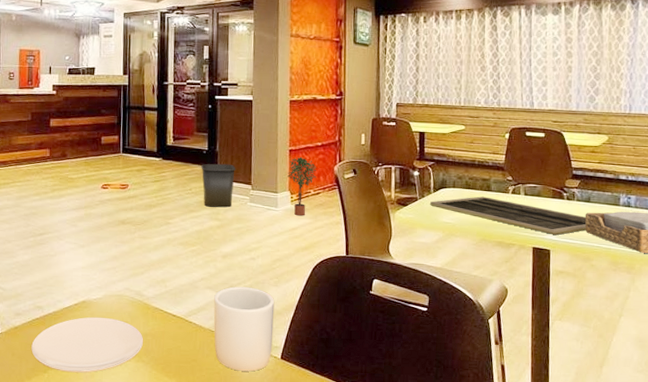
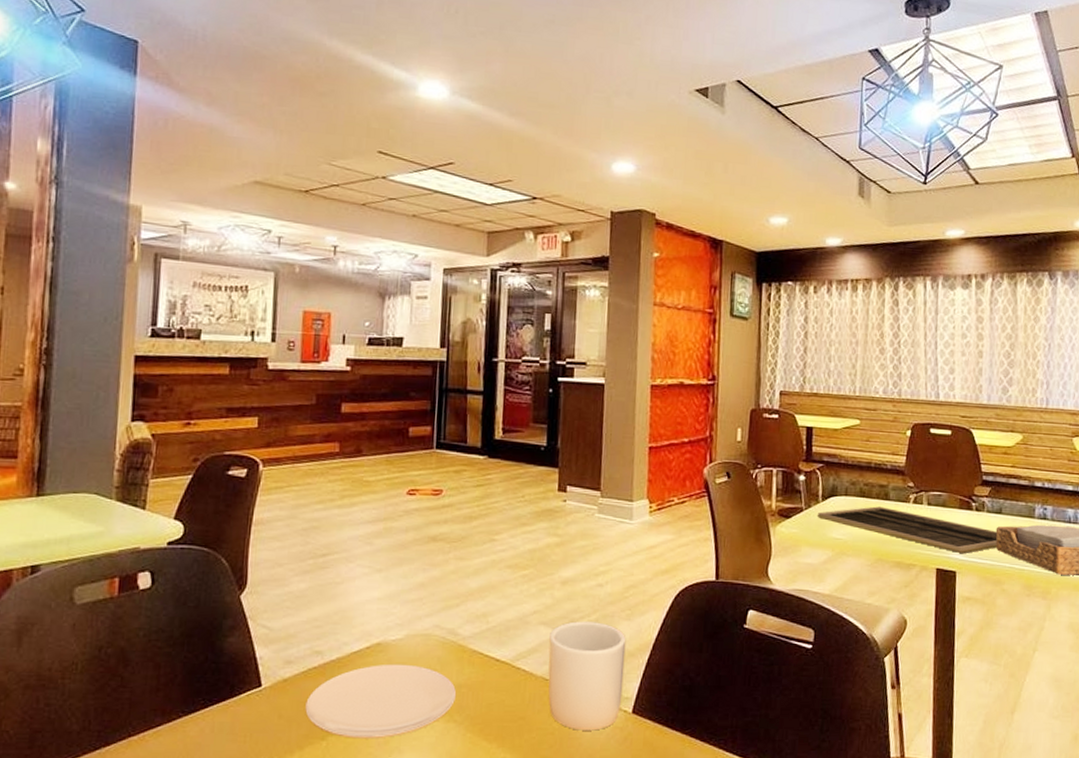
waste bin: present [201,163,236,208] -> none [537,463,582,520]
potted tree: present [287,156,317,216] -> none [646,455,682,531]

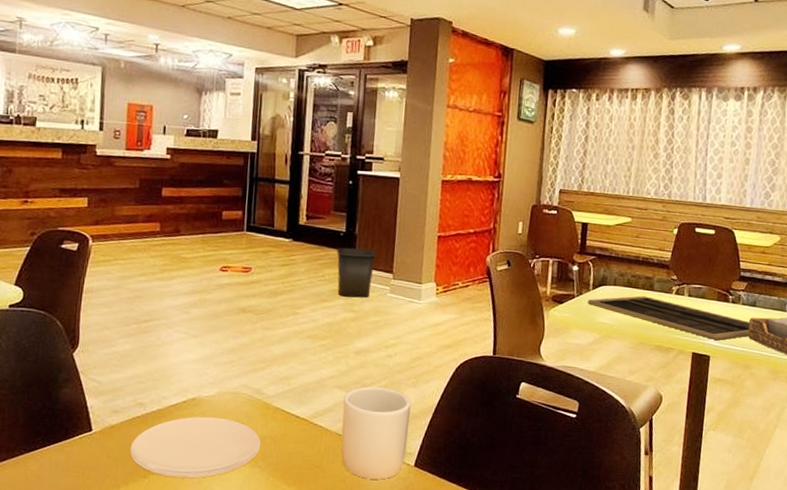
waste bin: none [537,463,582,520] -> present [337,247,377,298]

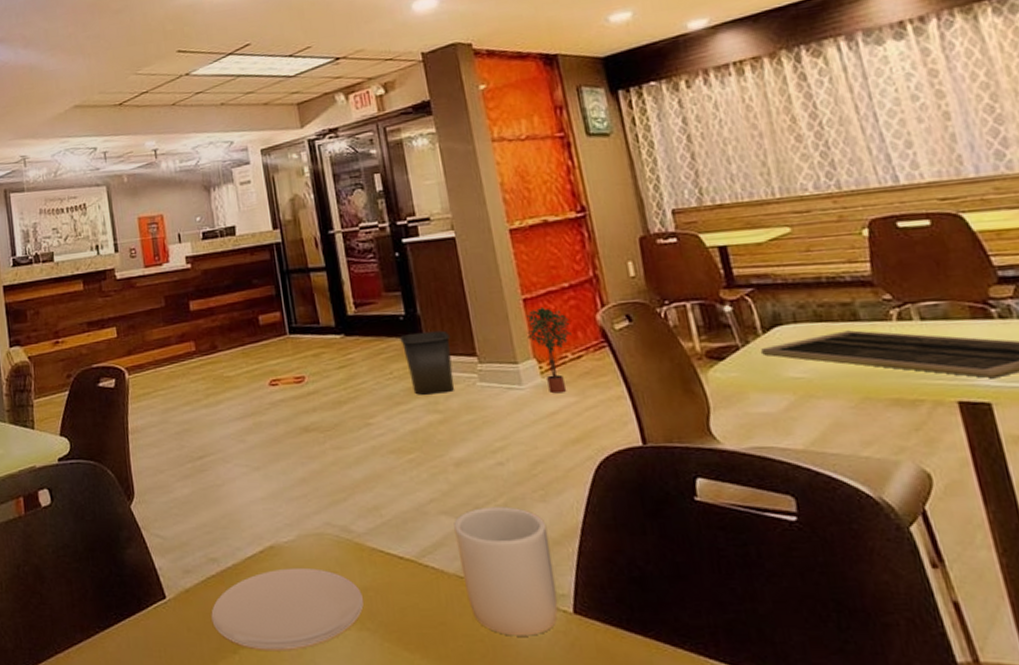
potted tree: none [434,244,467,311] -> present [526,306,572,394]

